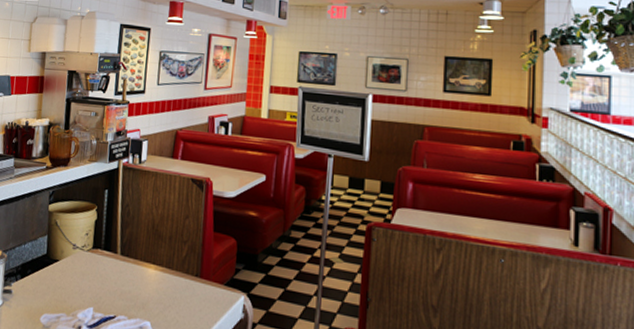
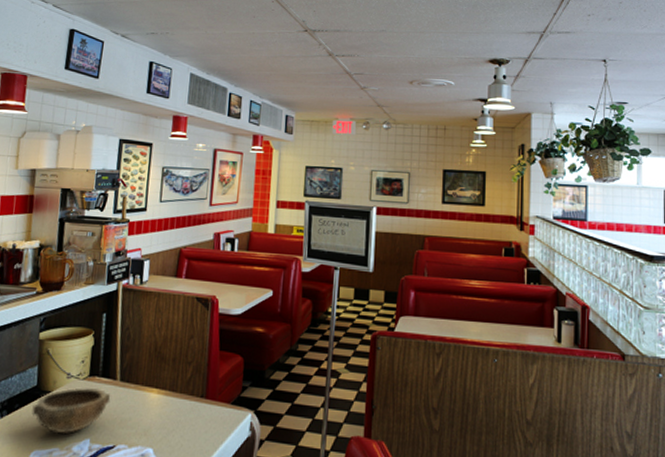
bowl: none [42,258,112,301] -> present [32,387,111,434]

